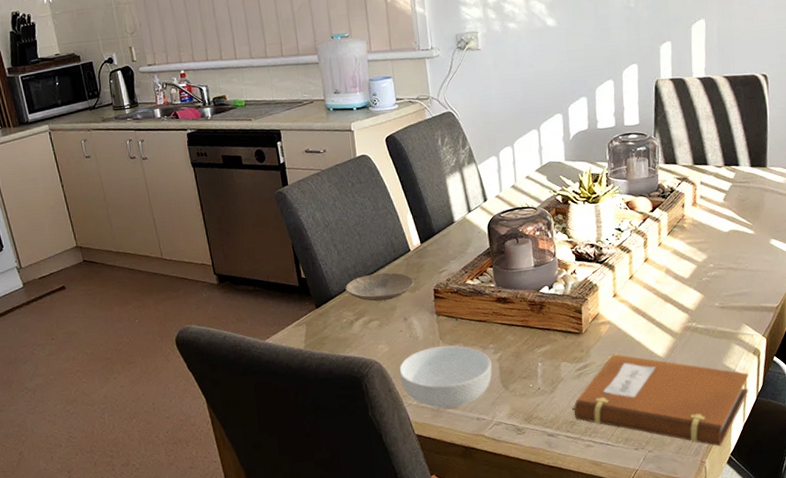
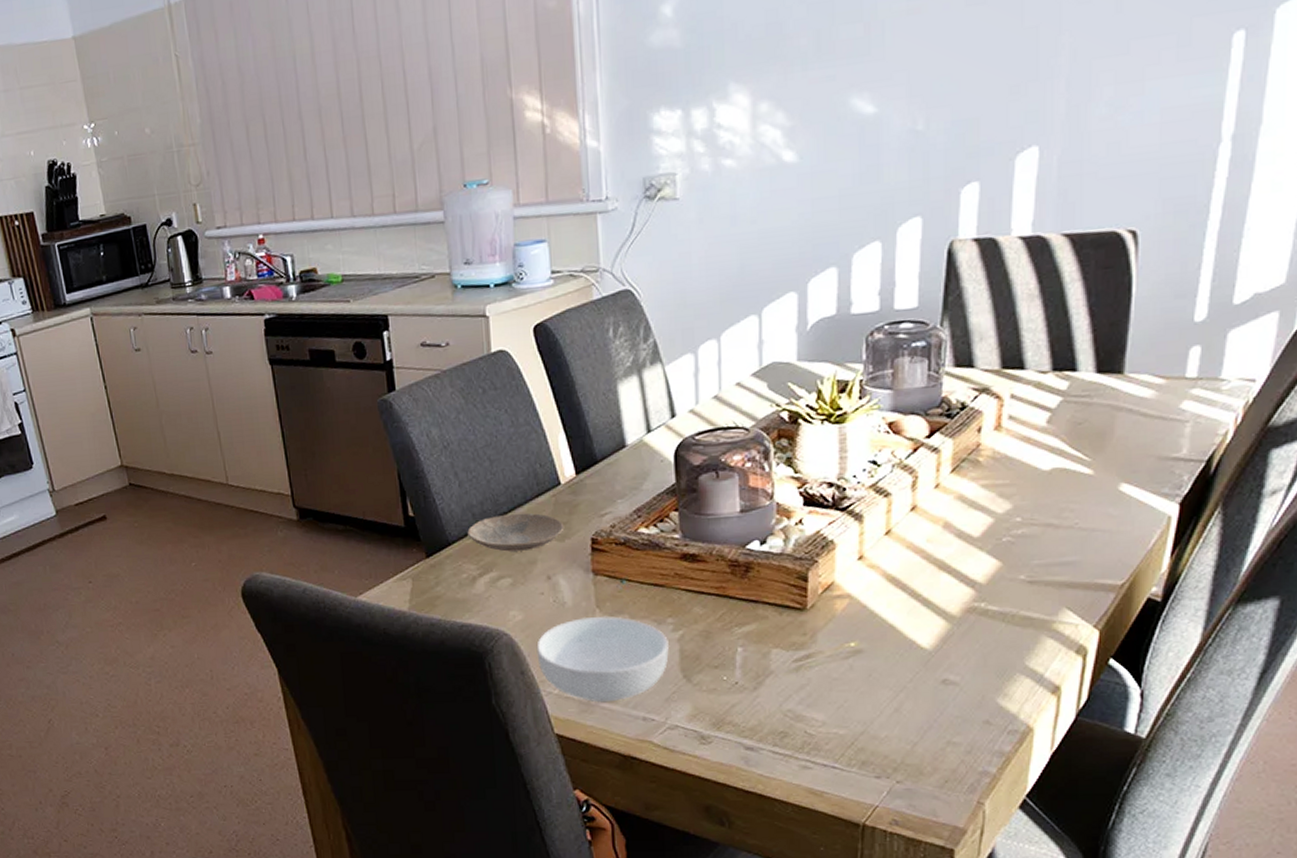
notebook: present [572,353,749,447] -> none [784,640,1065,783]

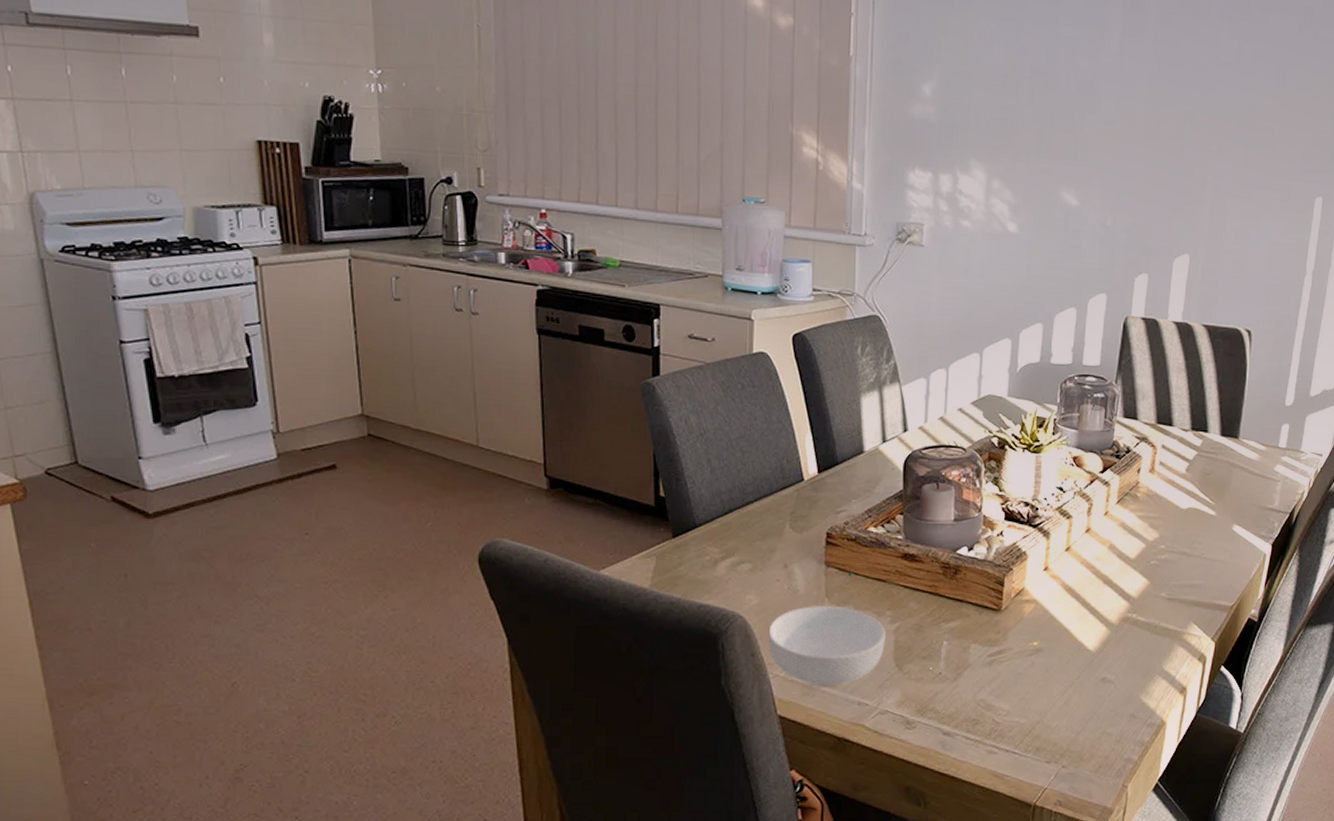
plate: present [467,513,565,552] -> none [714,503,804,539]

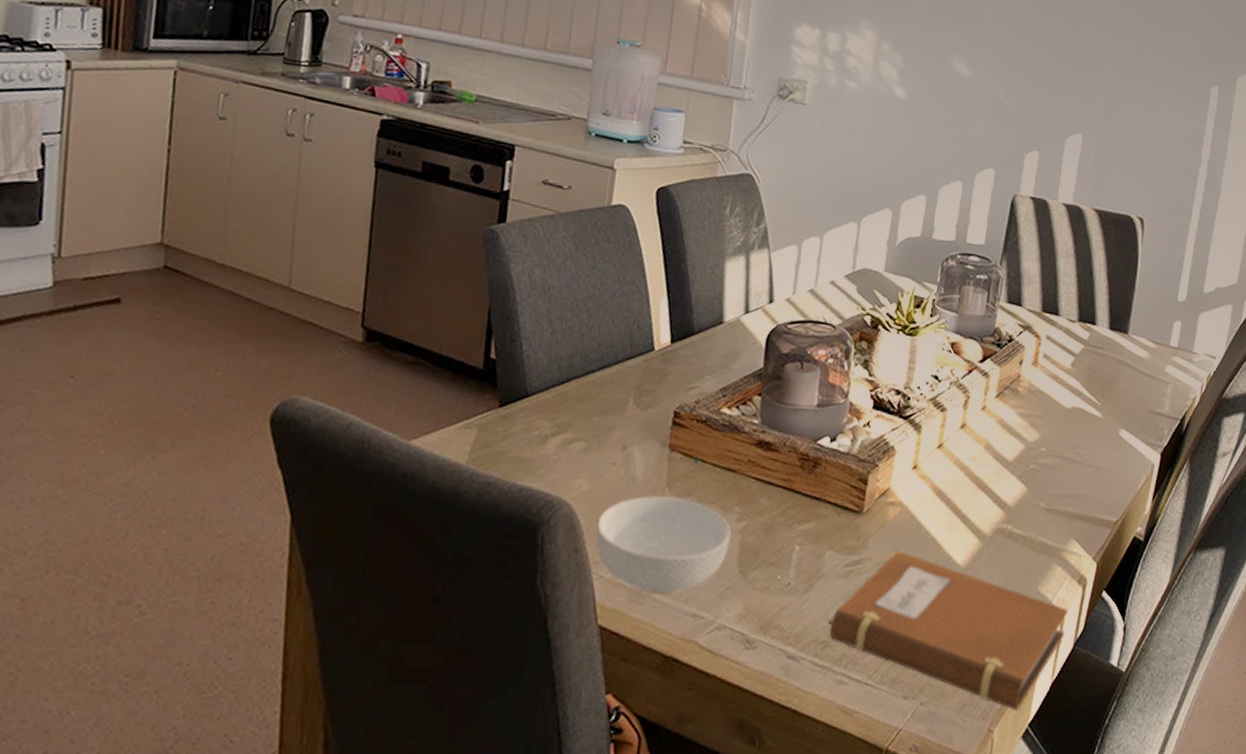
notebook: none [977,640,1190,769] -> present [829,549,1068,711]

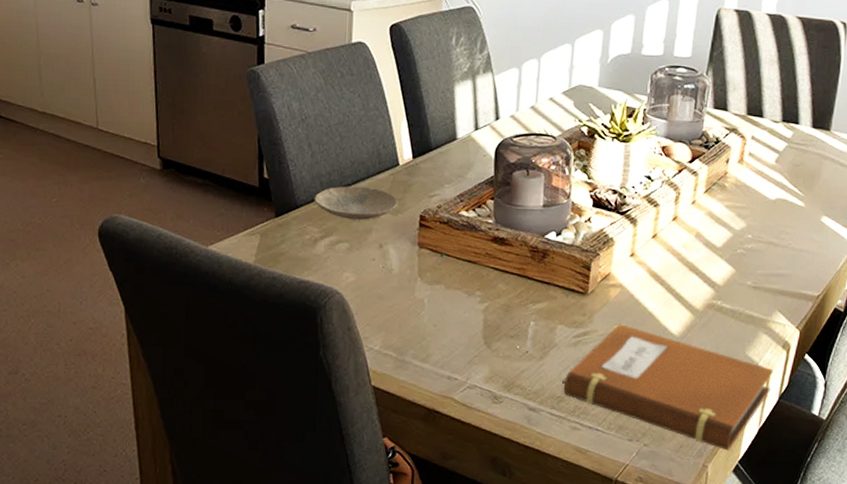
plate: none [549,372,650,415] -> present [314,186,399,220]
cereal bowl: present [595,496,731,594] -> none [363,284,475,361]

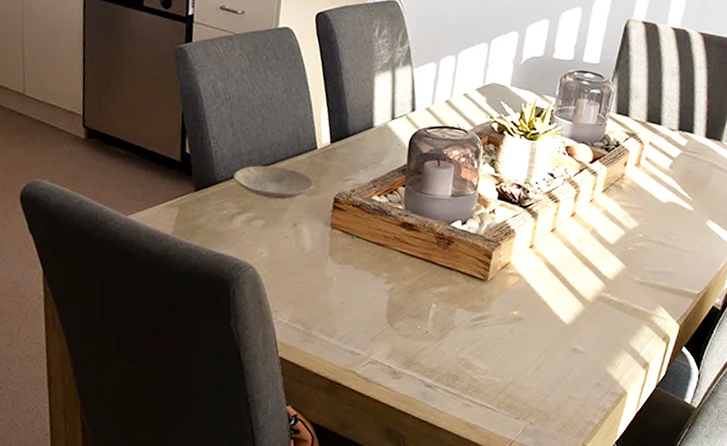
notebook: present [562,323,773,451] -> none [458,309,653,432]

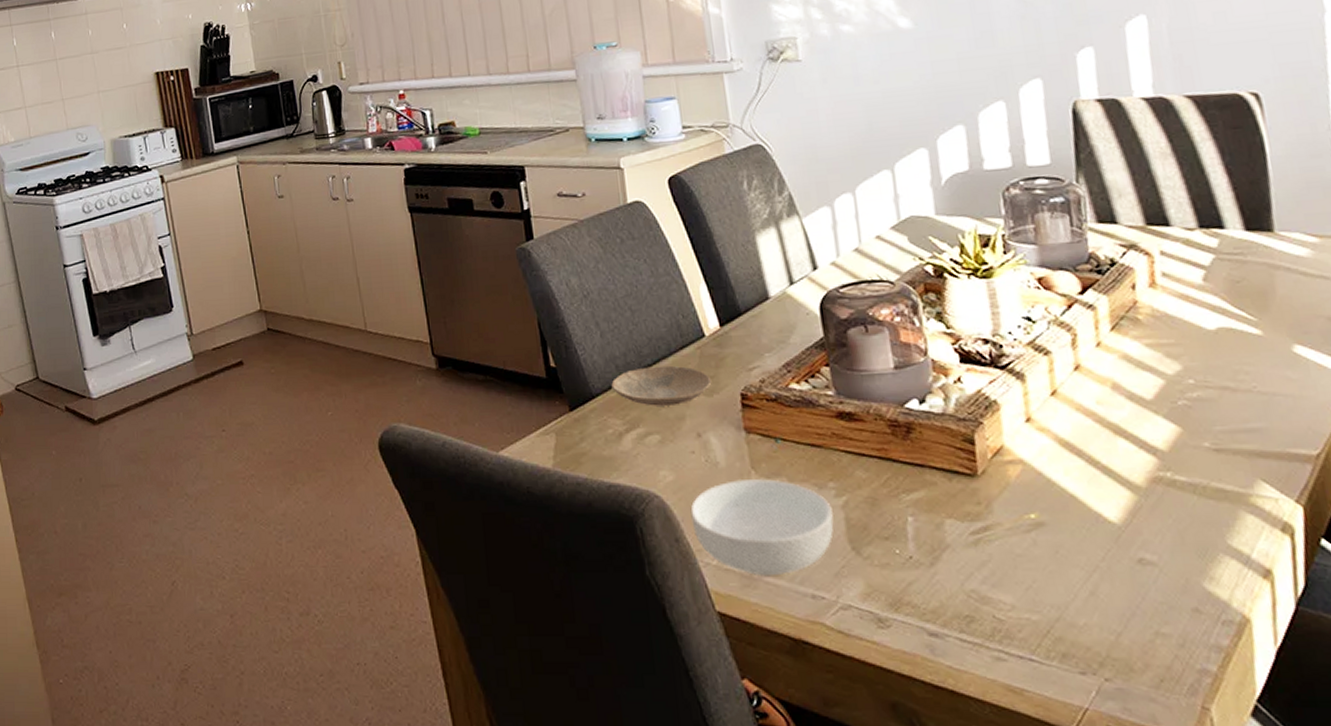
cereal bowl: none [274,262,381,336] -> present [690,478,834,577]

